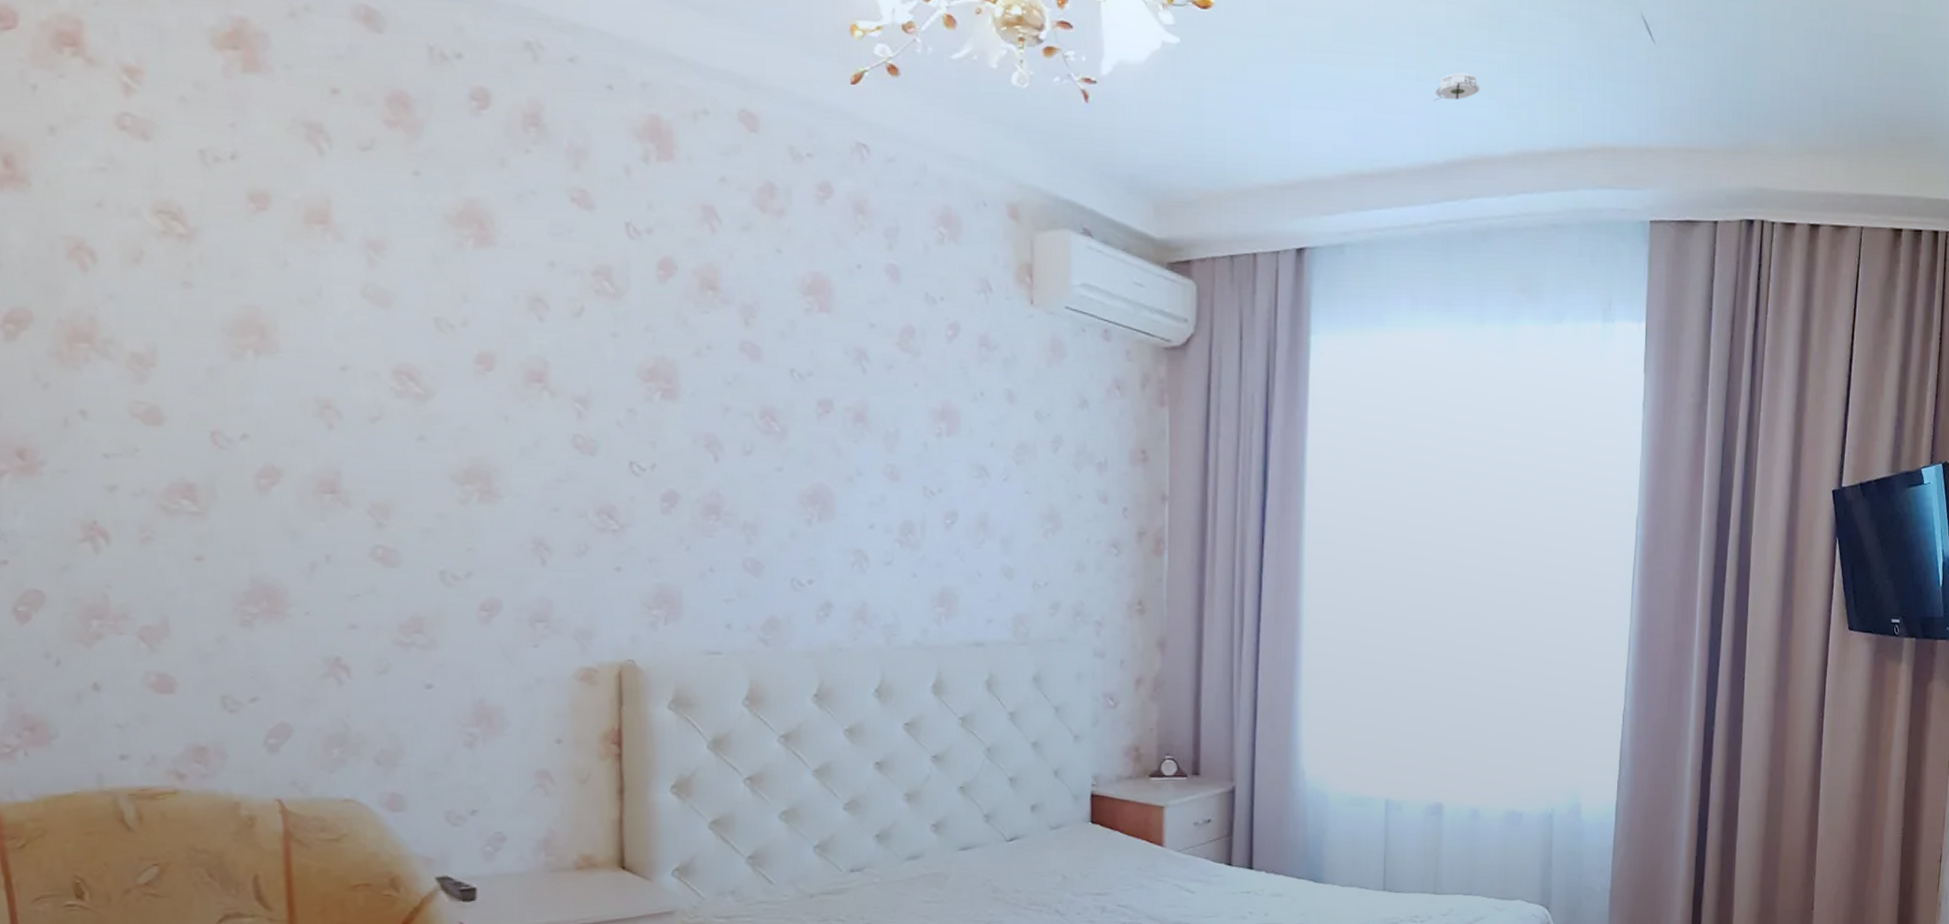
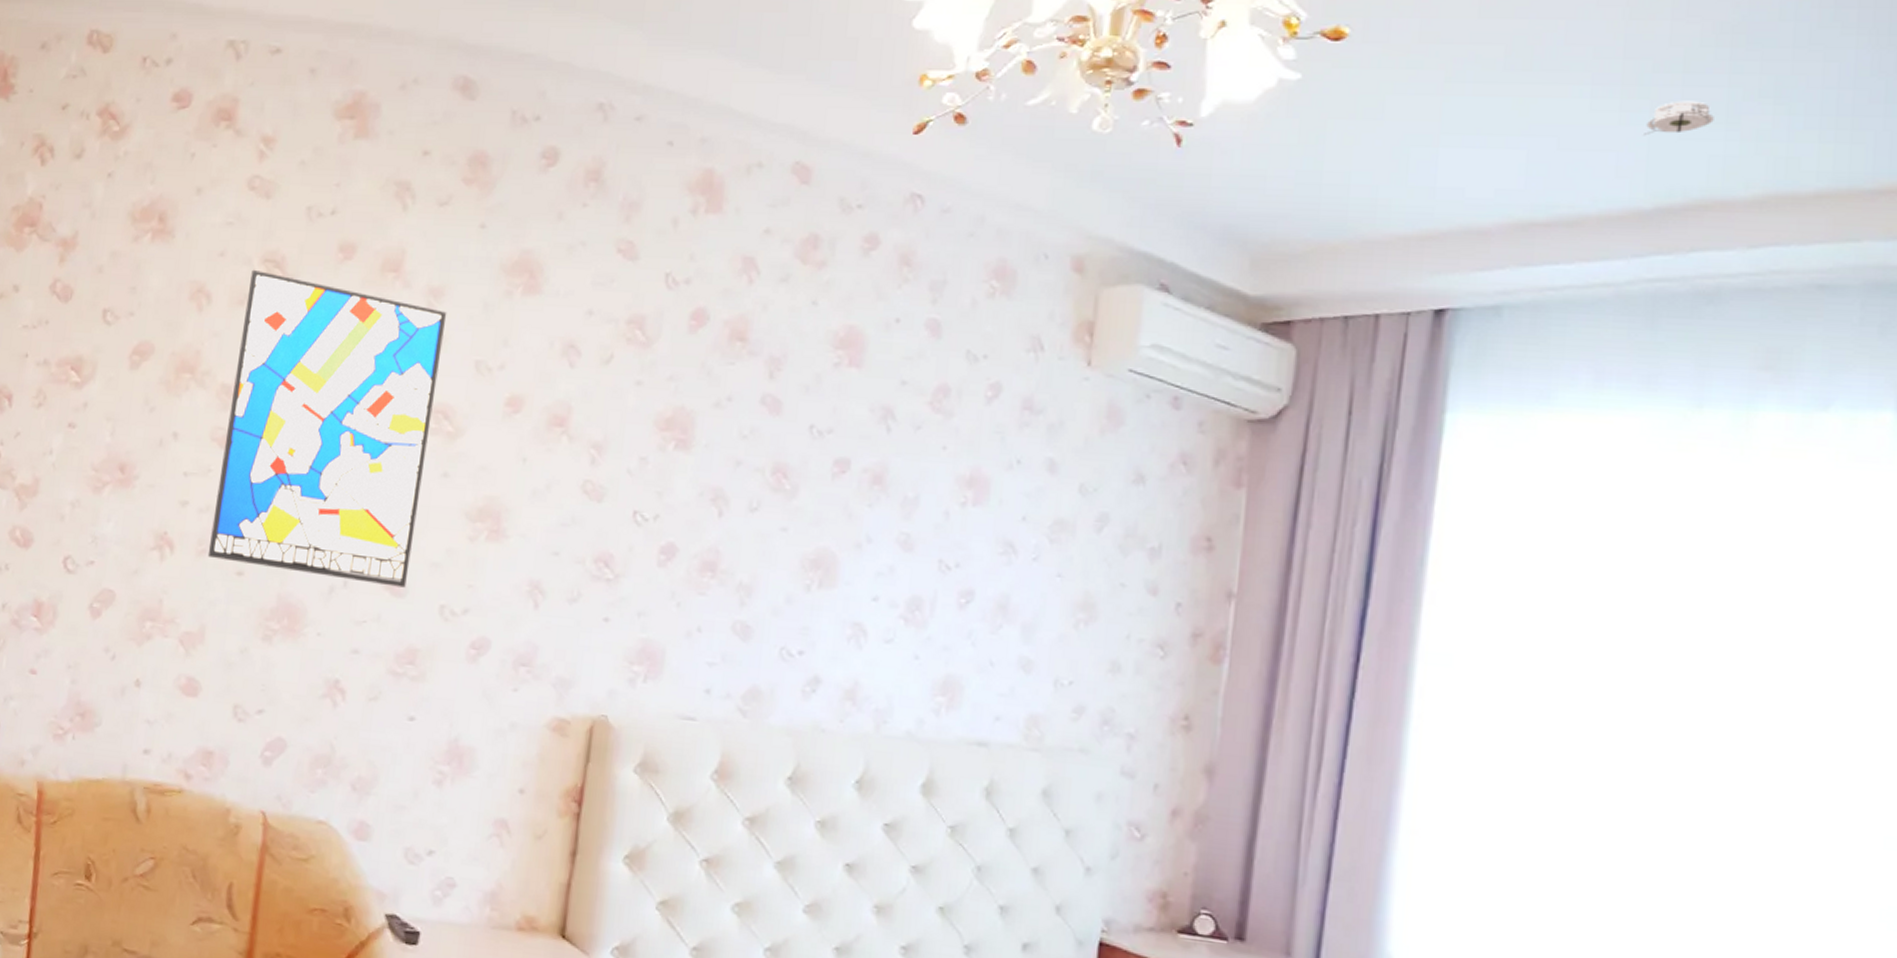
wall art: none [142,222,398,557] -> present [207,269,447,588]

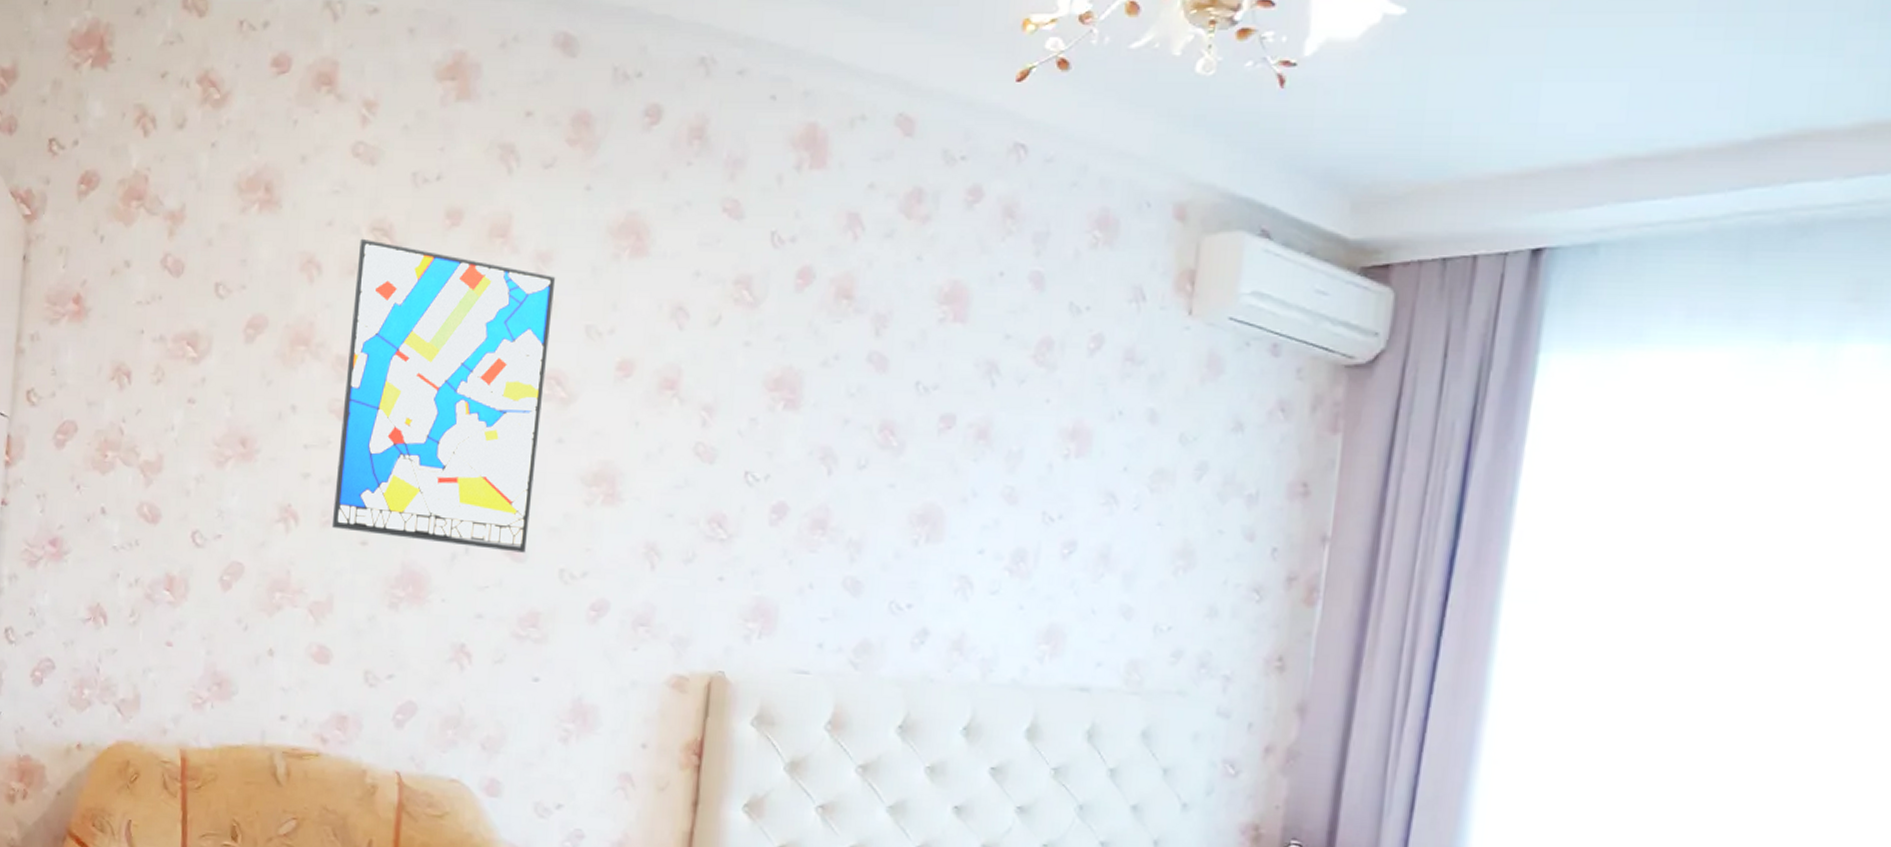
smoke detector: present [1644,100,1714,136] -> none [1747,26,1818,65]

